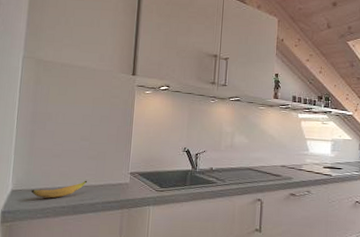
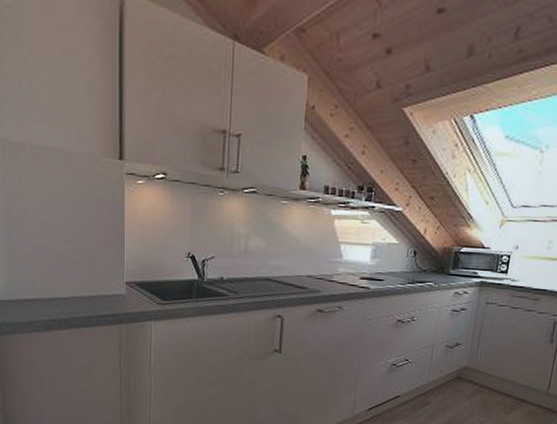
banana: present [31,180,88,199] -> none [15,290,78,311]

